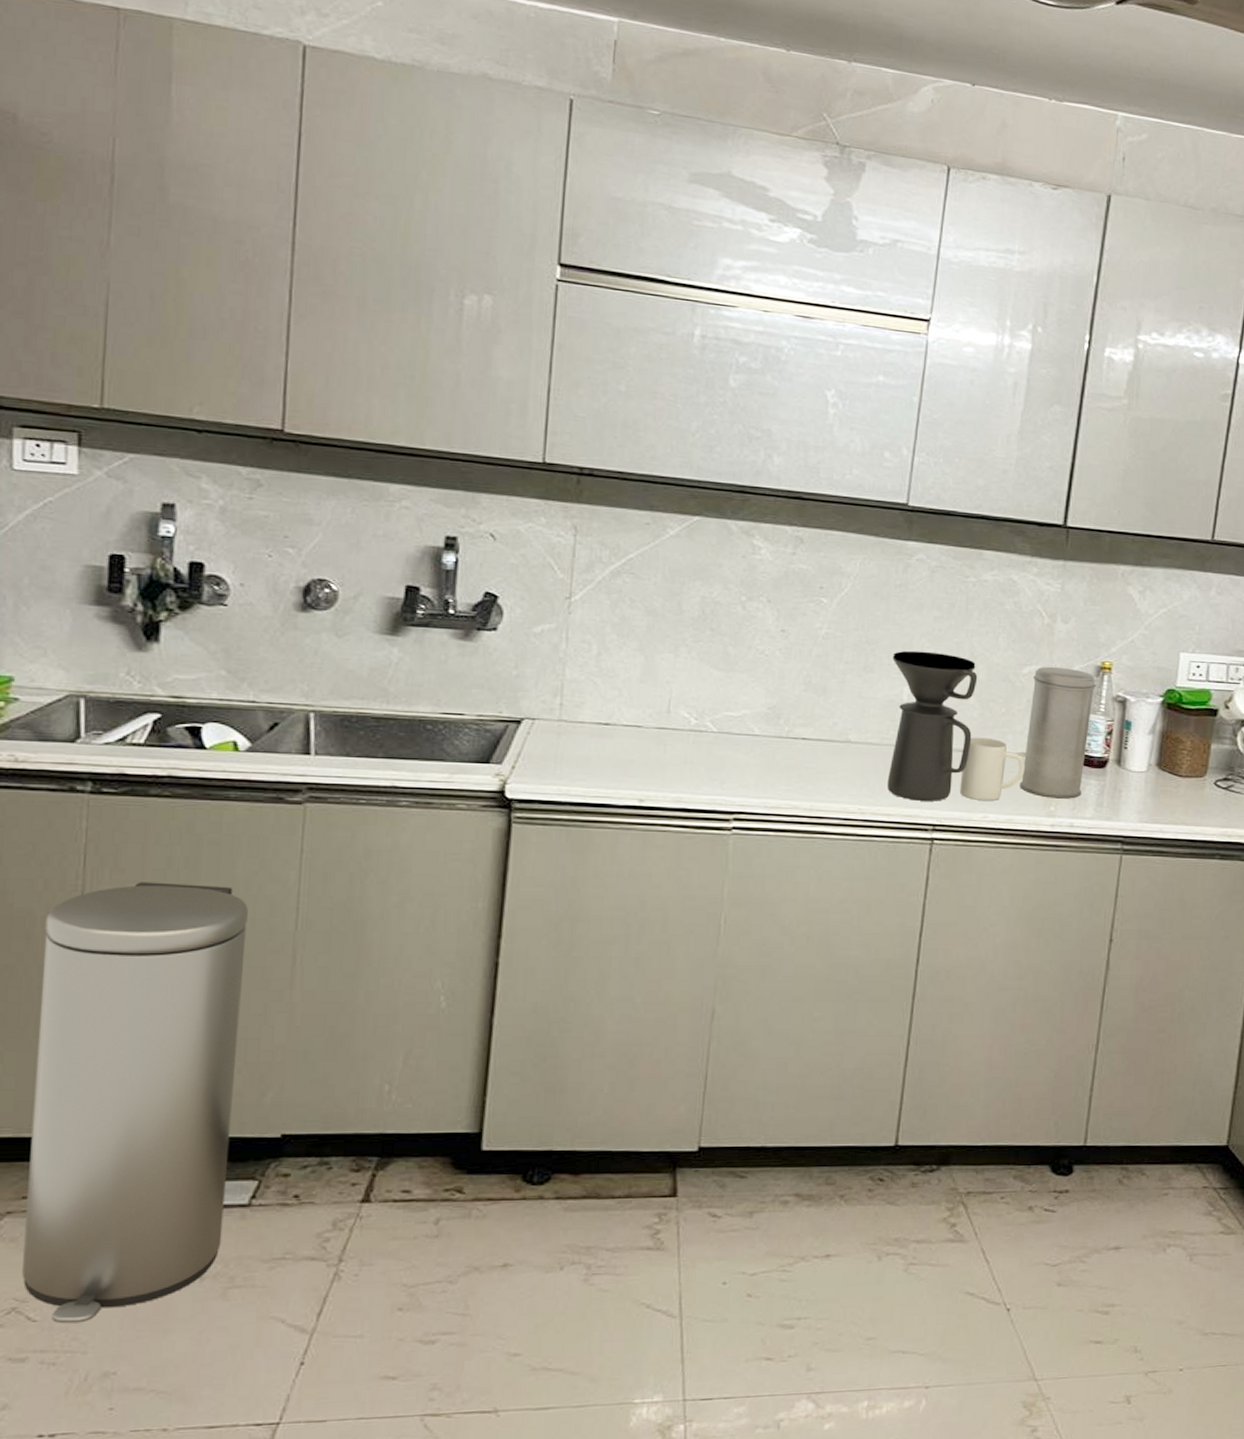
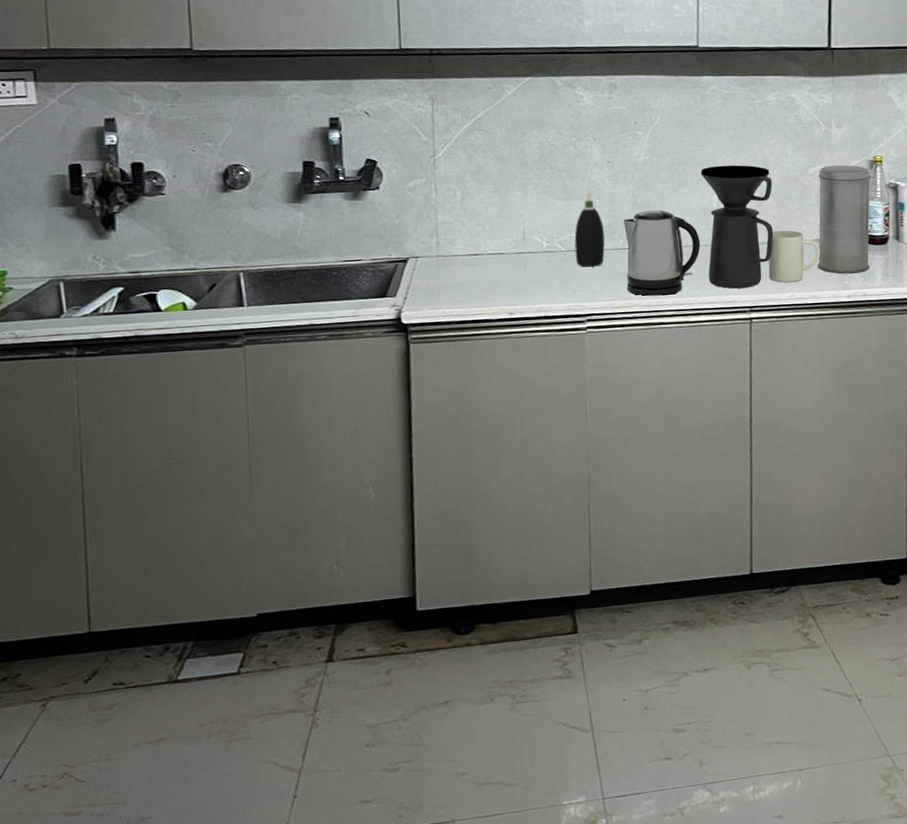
pedal bin: present [22,882,248,1324] -> none [54,419,221,782]
soap dispenser: none [728,663,768,755] -> present [574,192,605,267]
kettle: none [786,694,883,800] -> present [624,210,701,297]

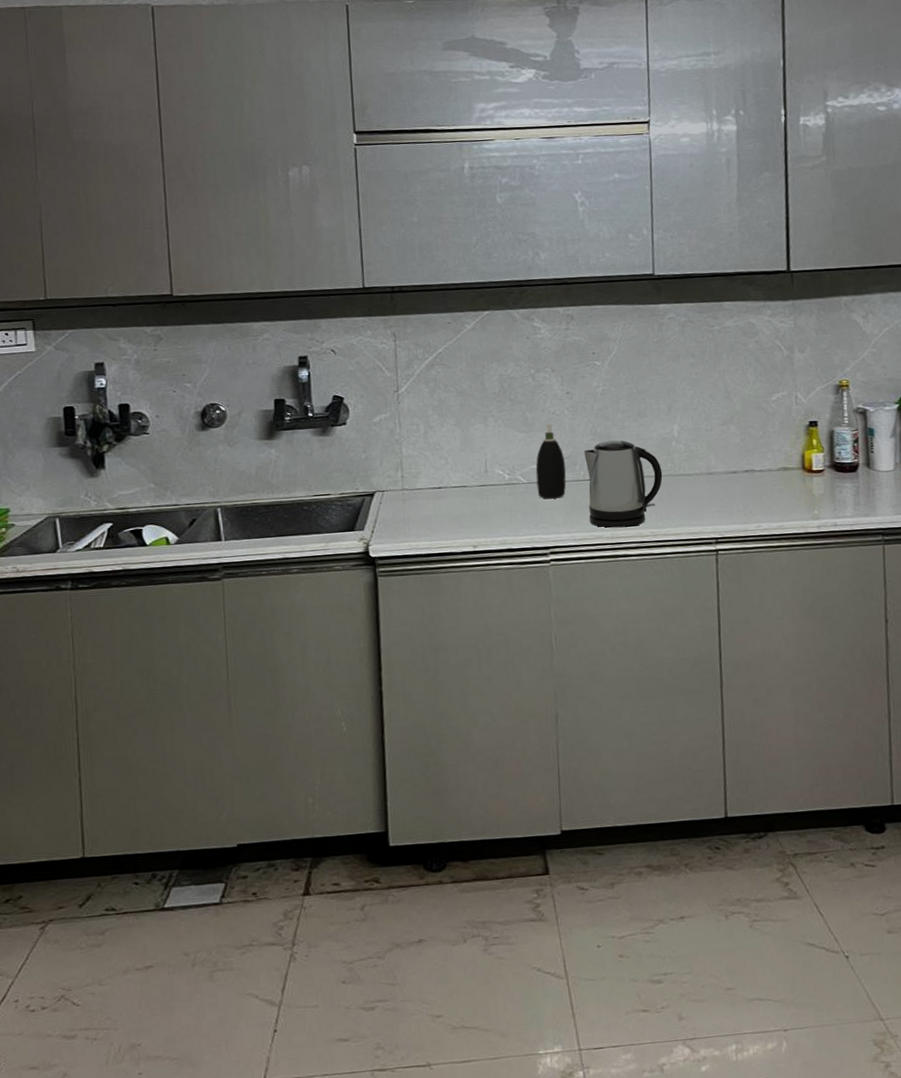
coffee maker: present [700,165,774,289] -> none [660,393,738,520]
mug: present [768,230,820,283] -> none [732,458,787,513]
canister: present [818,165,871,274] -> none [782,390,839,504]

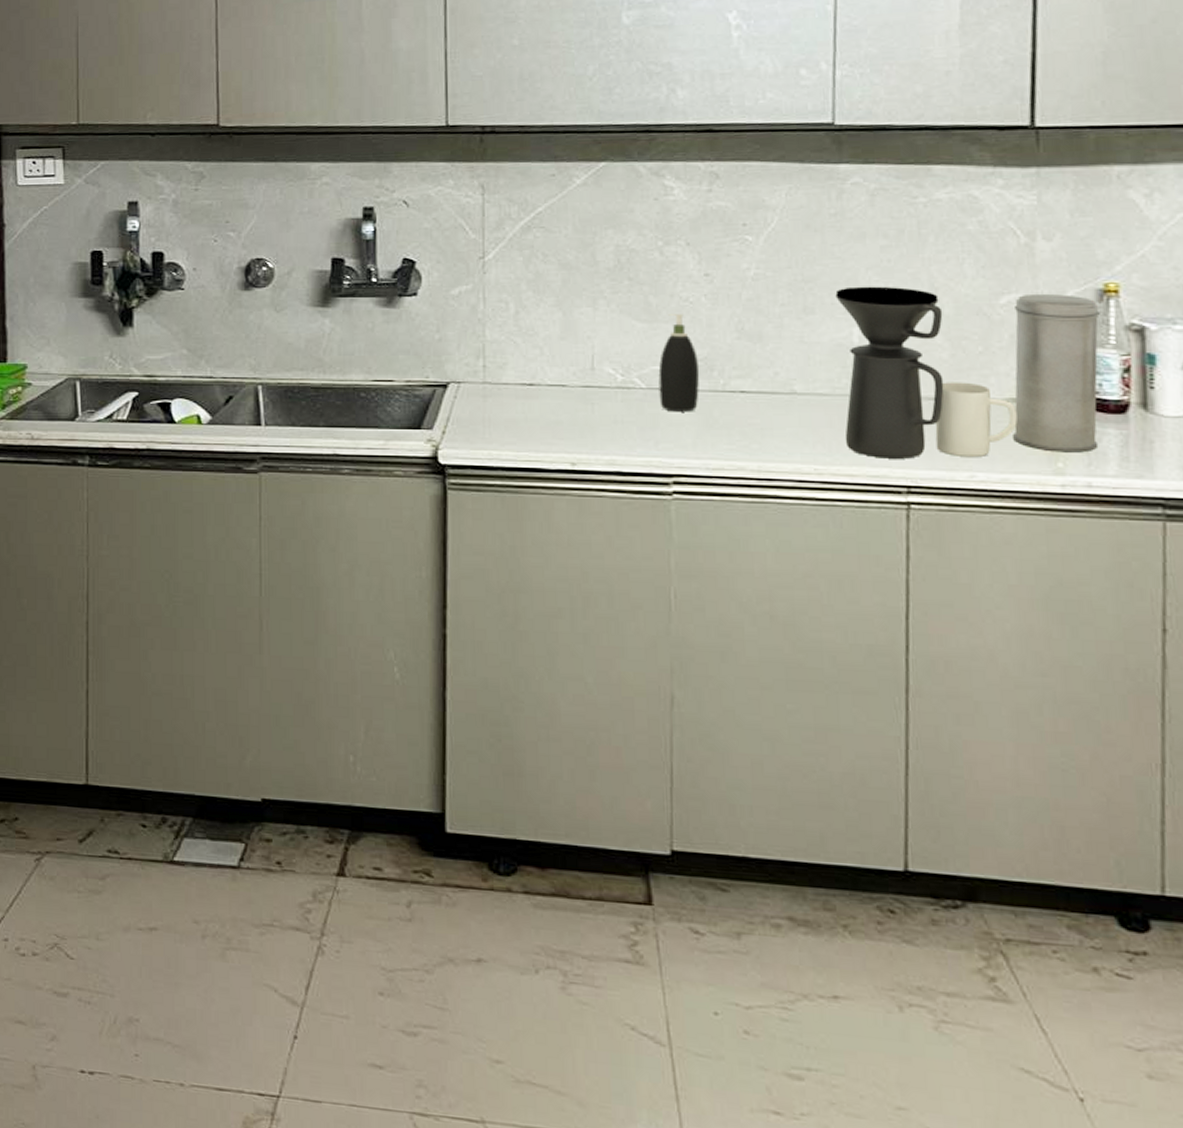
kettle: present [584,440,663,529] -> none [725,342,834,459]
coffee maker: none [660,393,738,520] -> present [835,286,944,459]
mug: none [732,458,787,513] -> present [935,382,1018,458]
canister: none [782,390,839,504] -> present [1013,293,1100,453]

